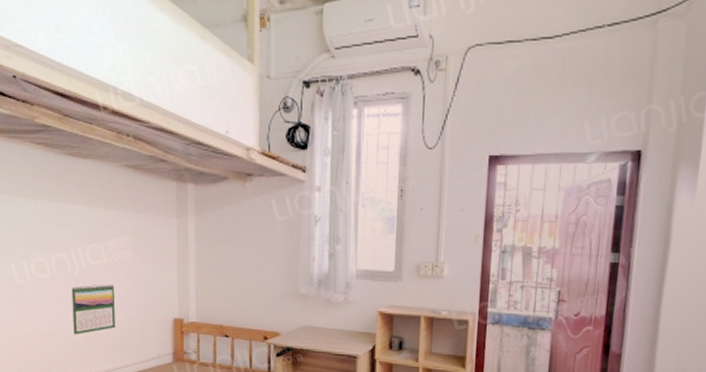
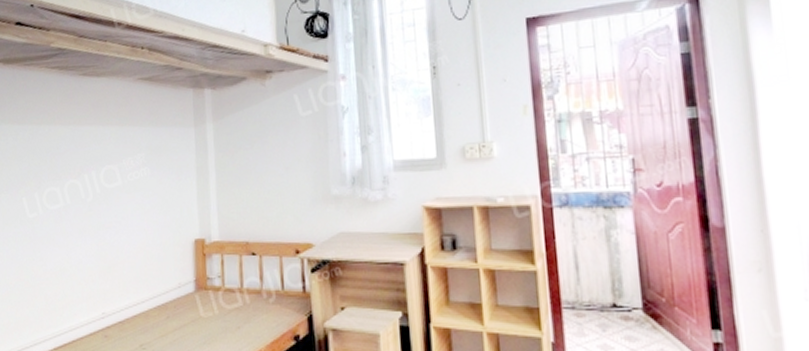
calendar: present [71,284,116,335] -> none [84,208,131,270]

